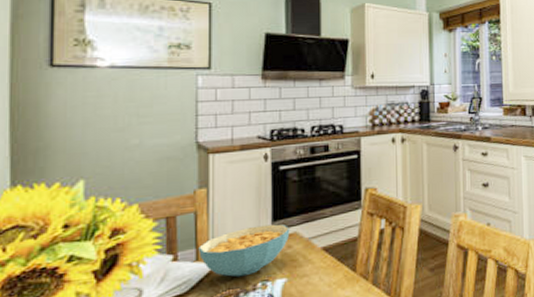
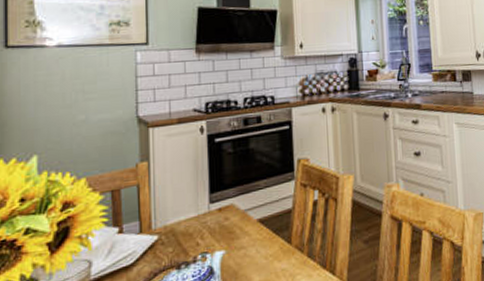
cereal bowl: present [198,224,290,277] -> none [142,196,227,250]

